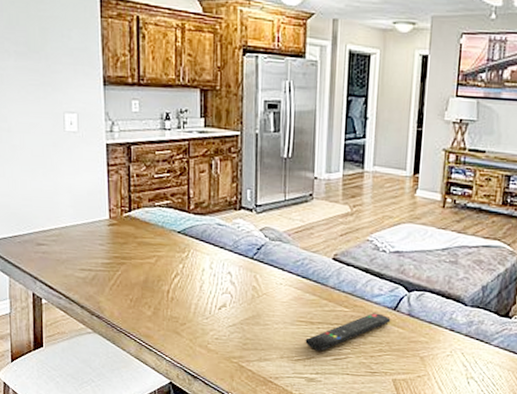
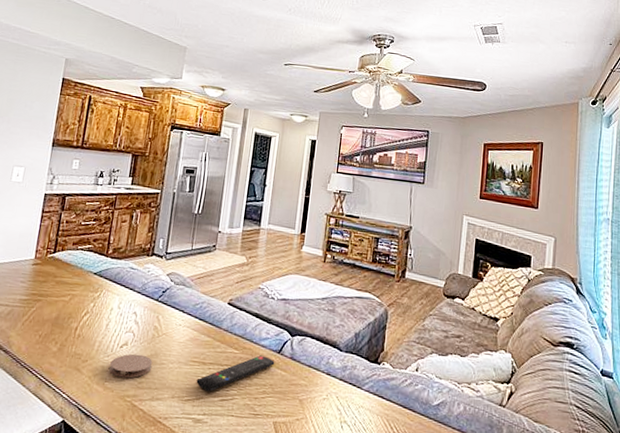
coaster: none [210,315,256,340] -> present [109,353,153,378]

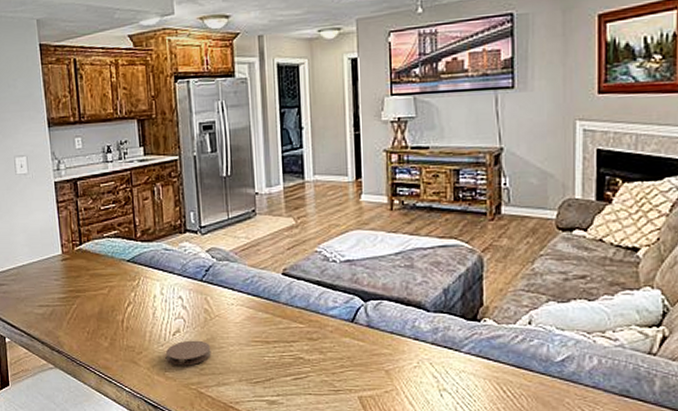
remote control: present [196,355,275,392] -> none [262,327,349,372]

